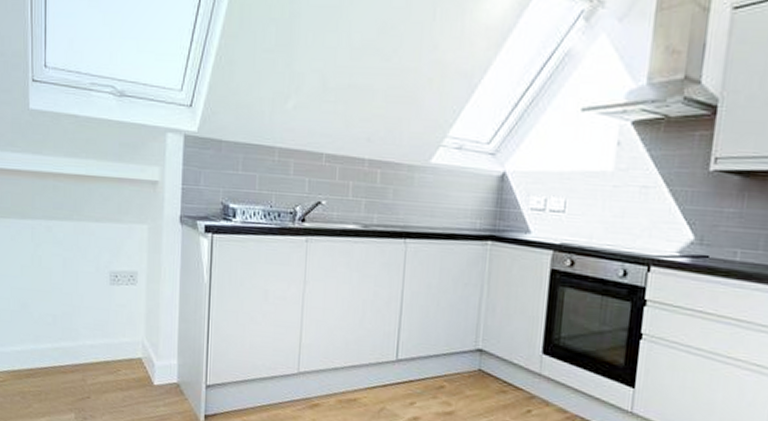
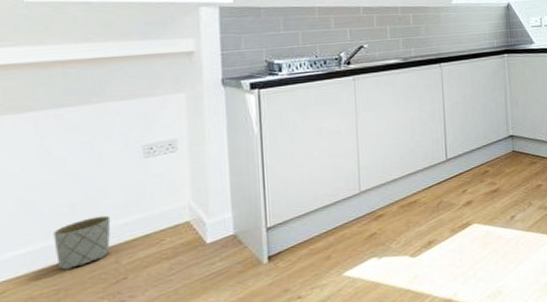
planter: none [40,331,81,376] -> present [53,215,111,271]

